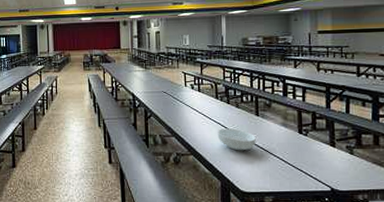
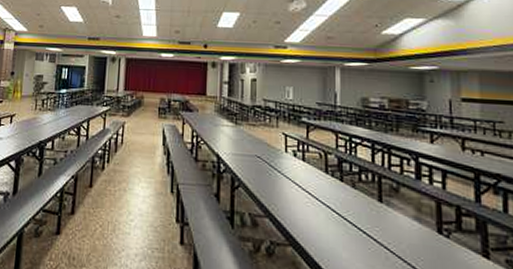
cereal bowl: present [217,128,256,151] -> none [326,214,378,249]

